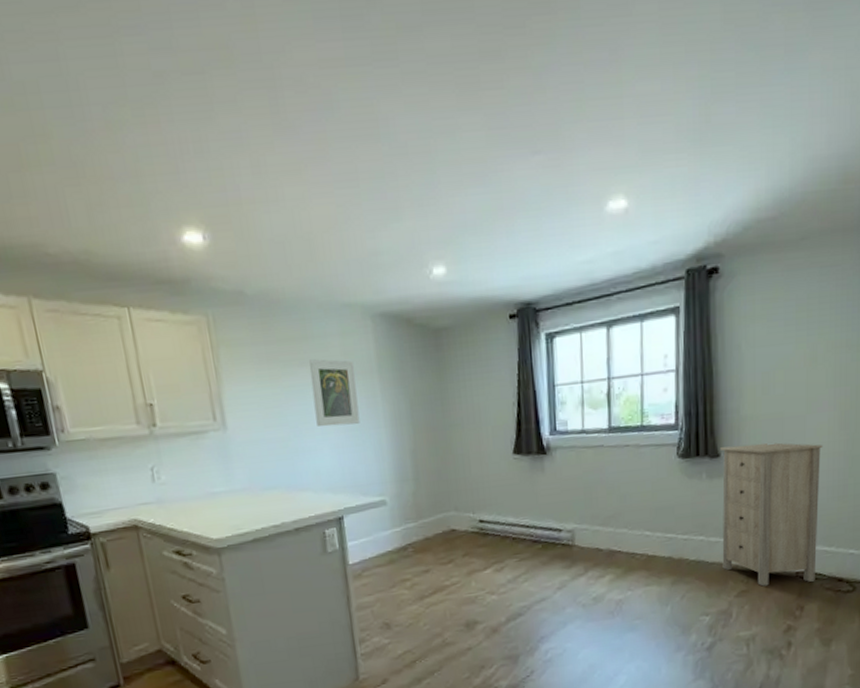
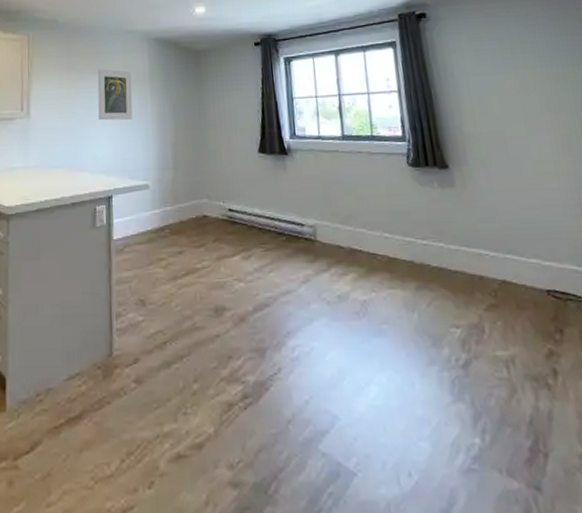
storage cabinet: present [720,442,823,587] -> none [448,158,570,302]

